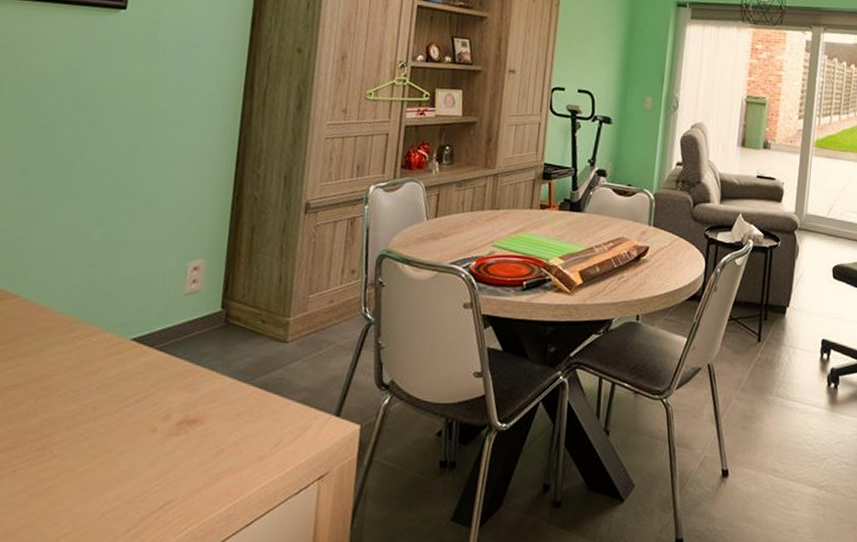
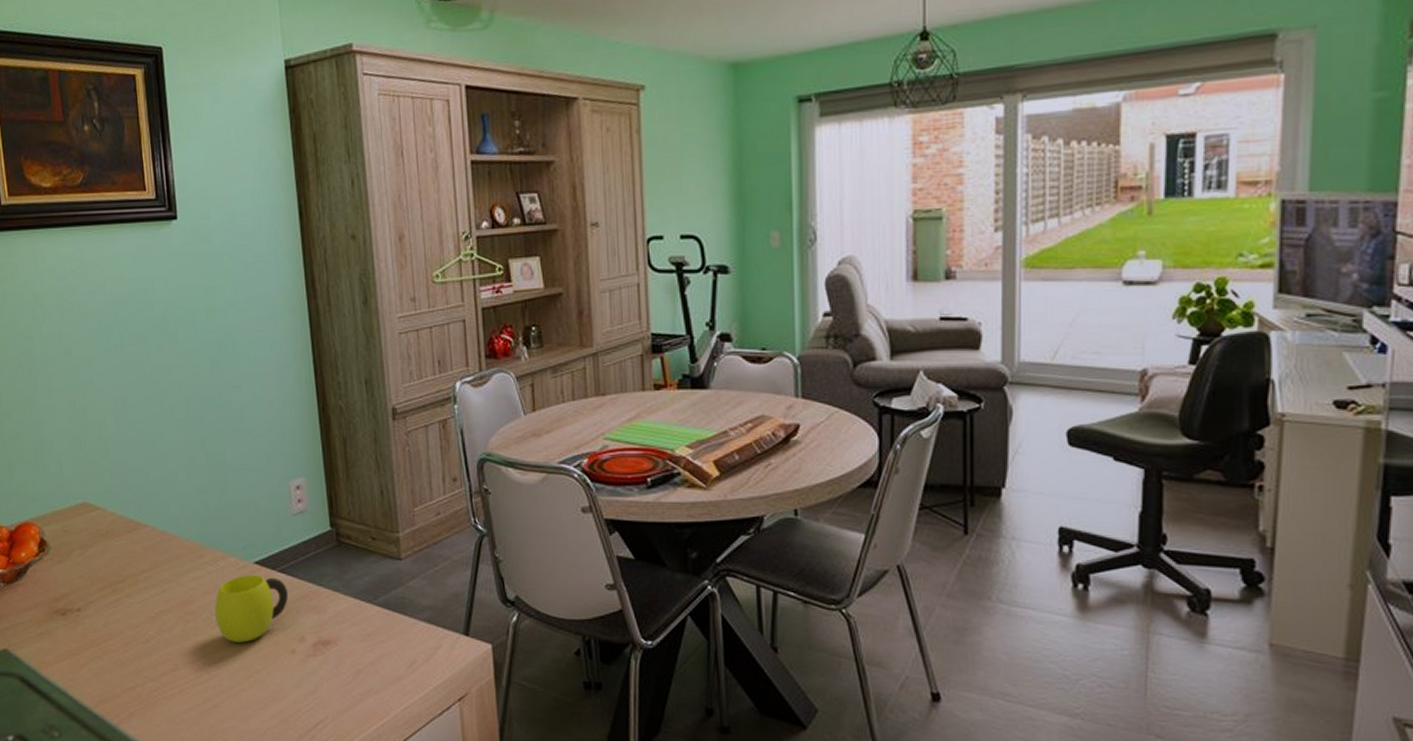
cup: none [73,350,162,420] -> present [214,574,288,643]

